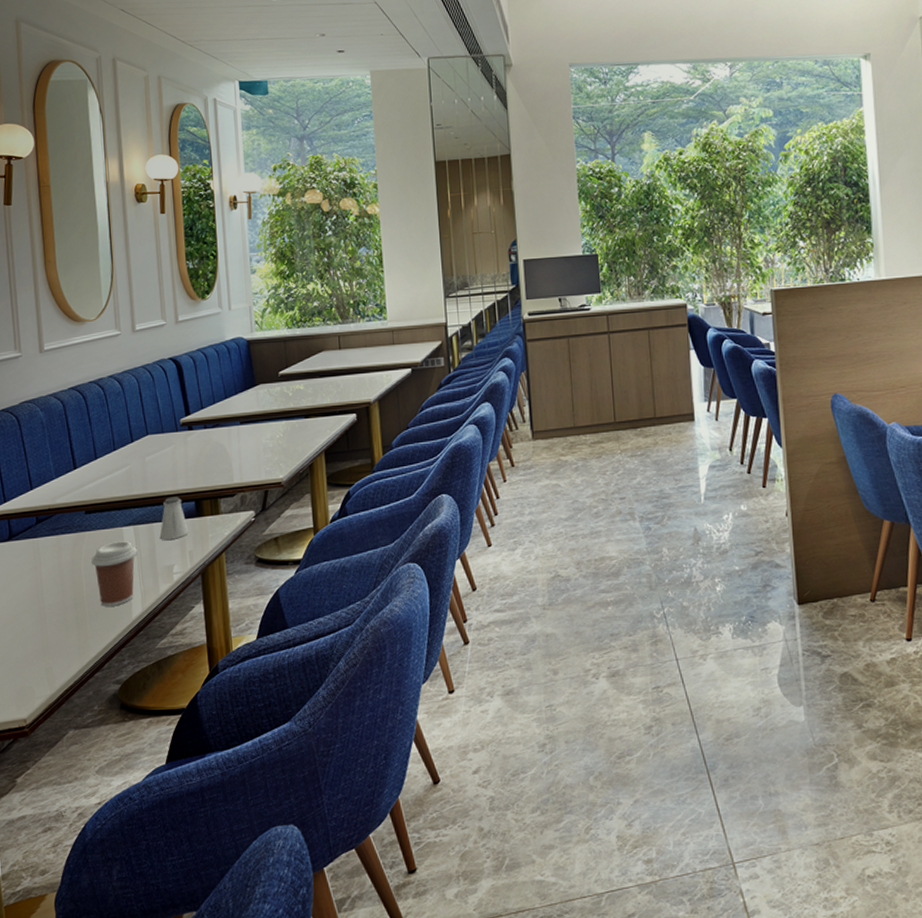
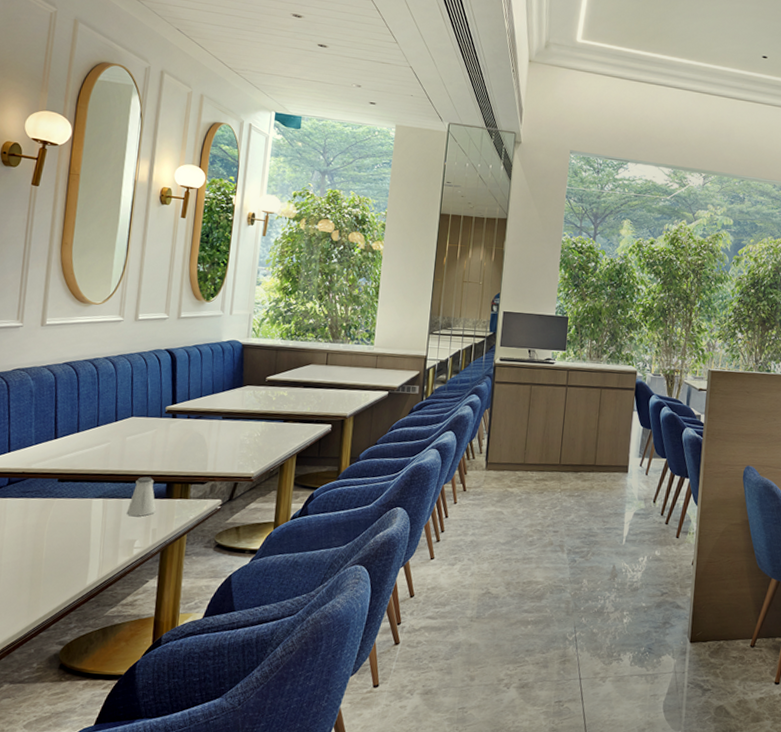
coffee cup: present [91,541,138,607] -> none [55,511,103,572]

